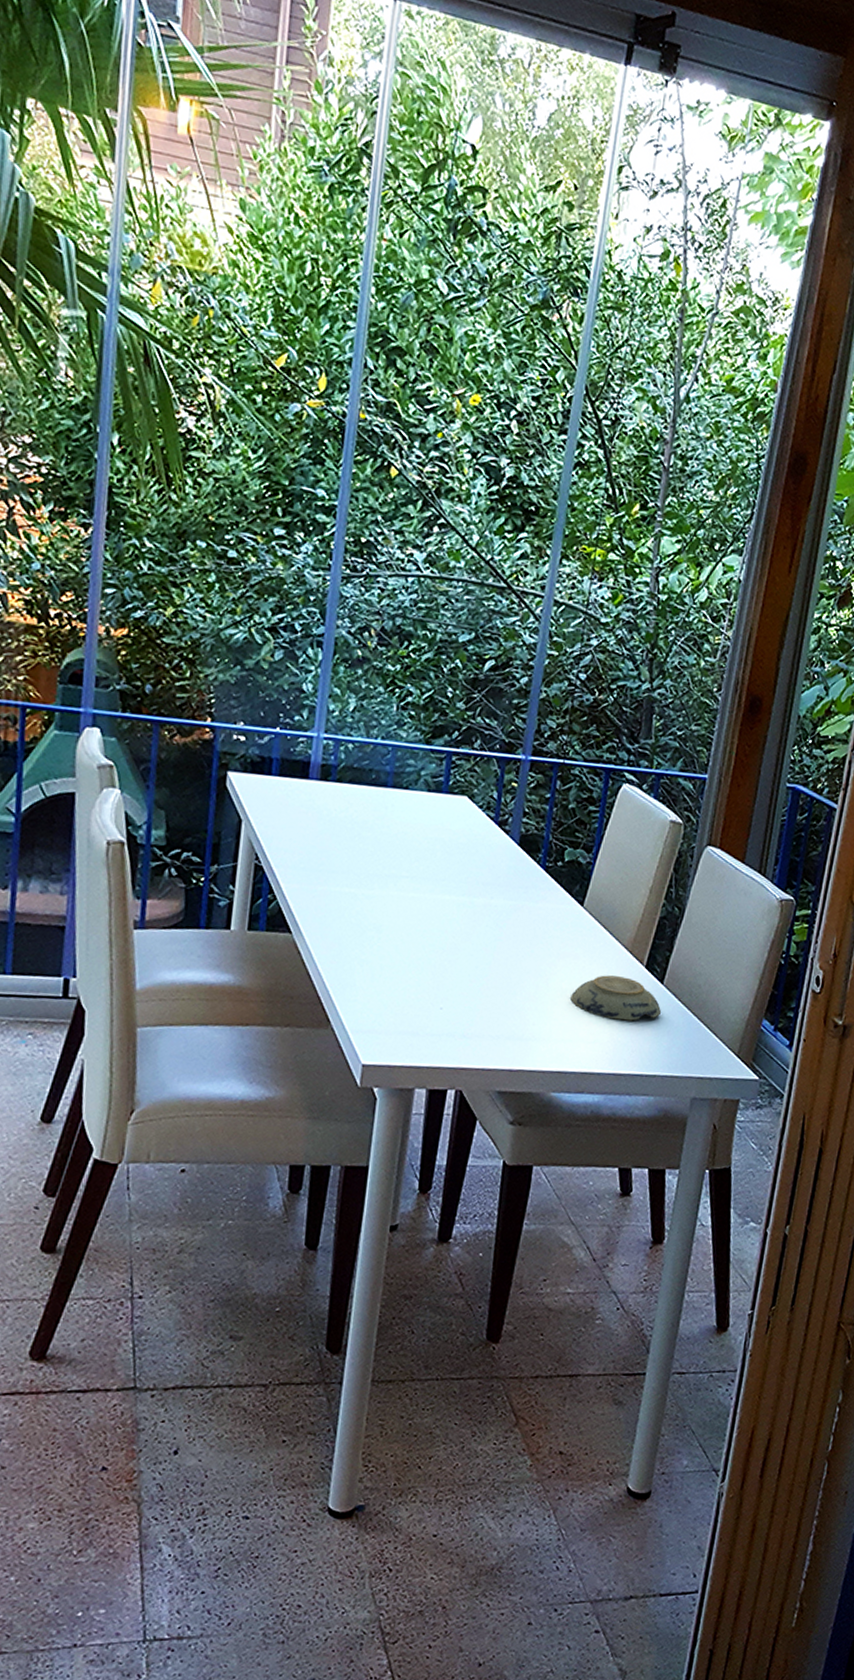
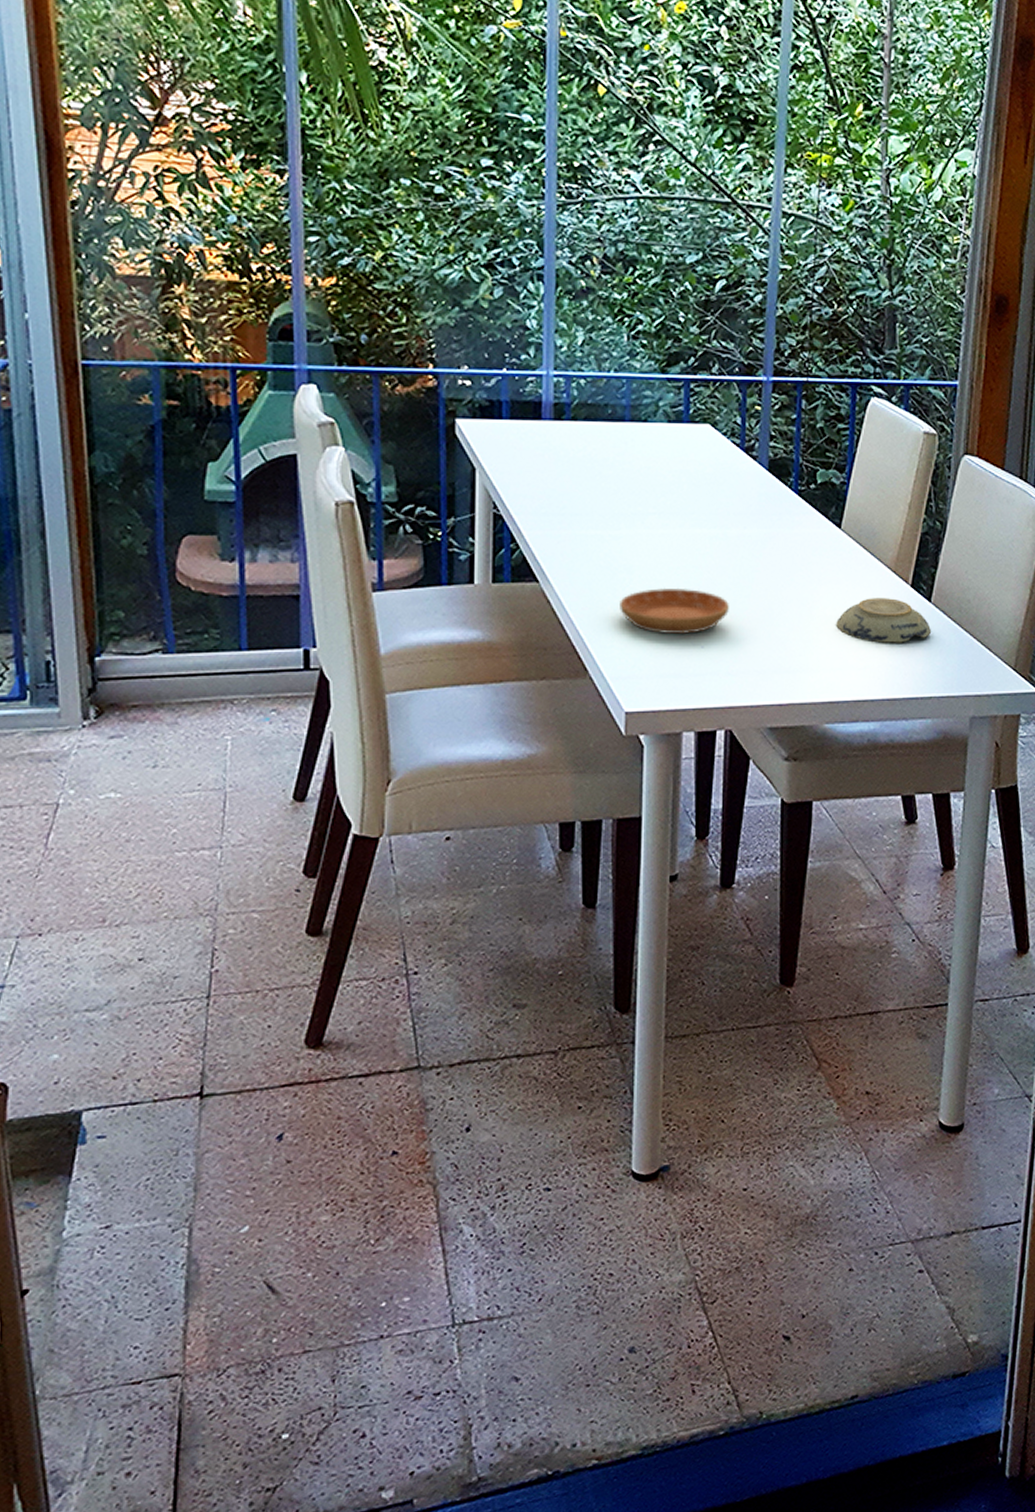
saucer: none [366,948,470,995] -> present [620,587,729,635]

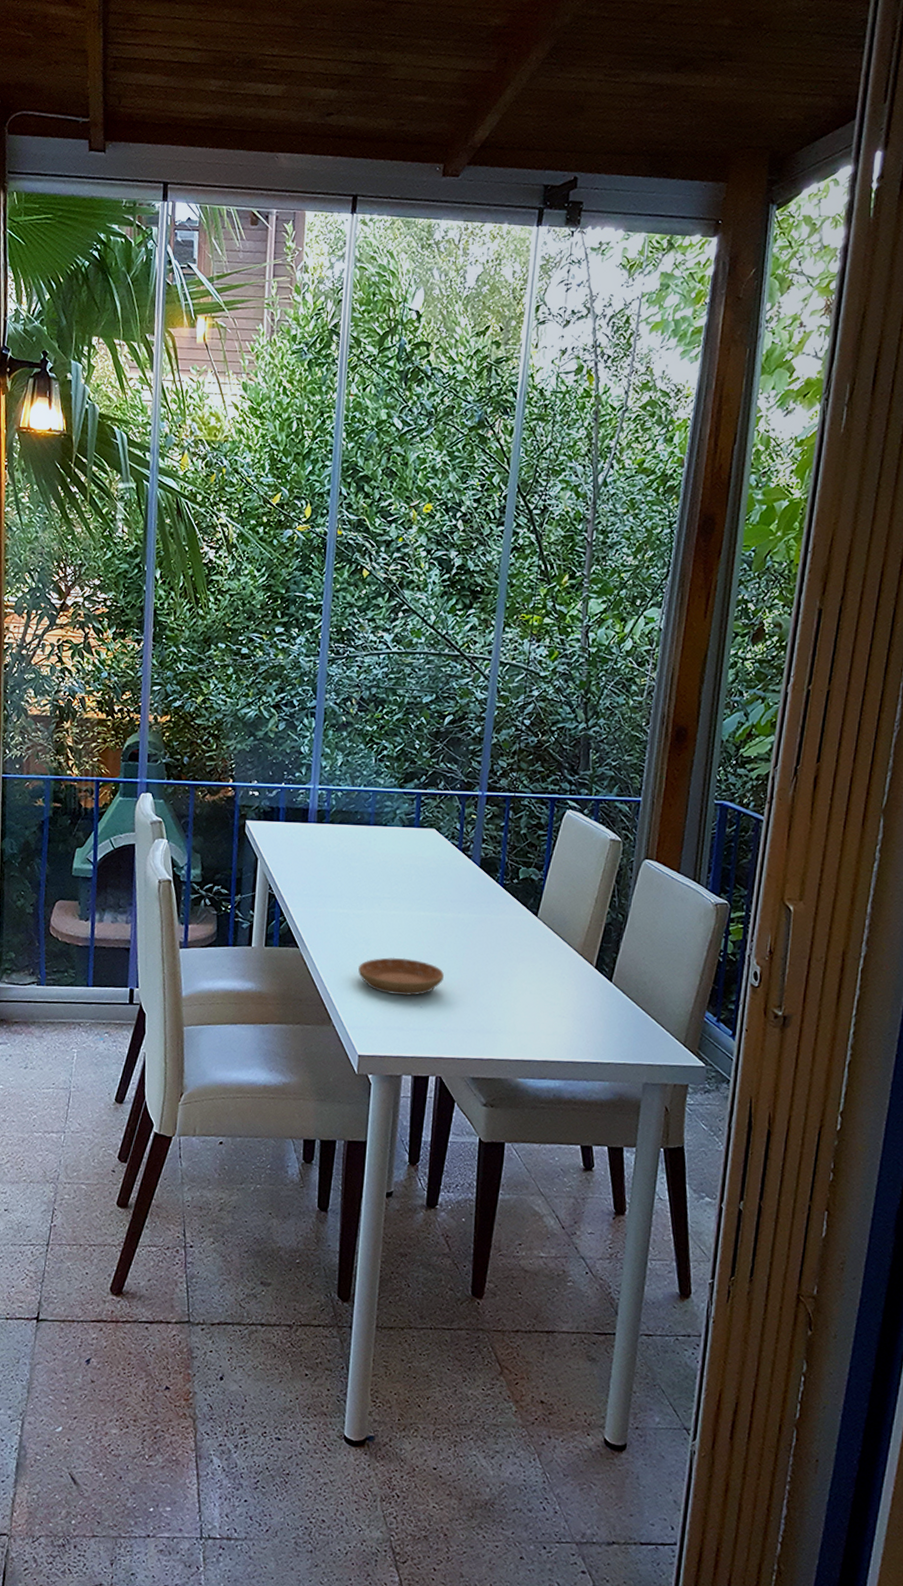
decorative bowl: present [836,598,932,643] -> none [530,975,612,1015]

